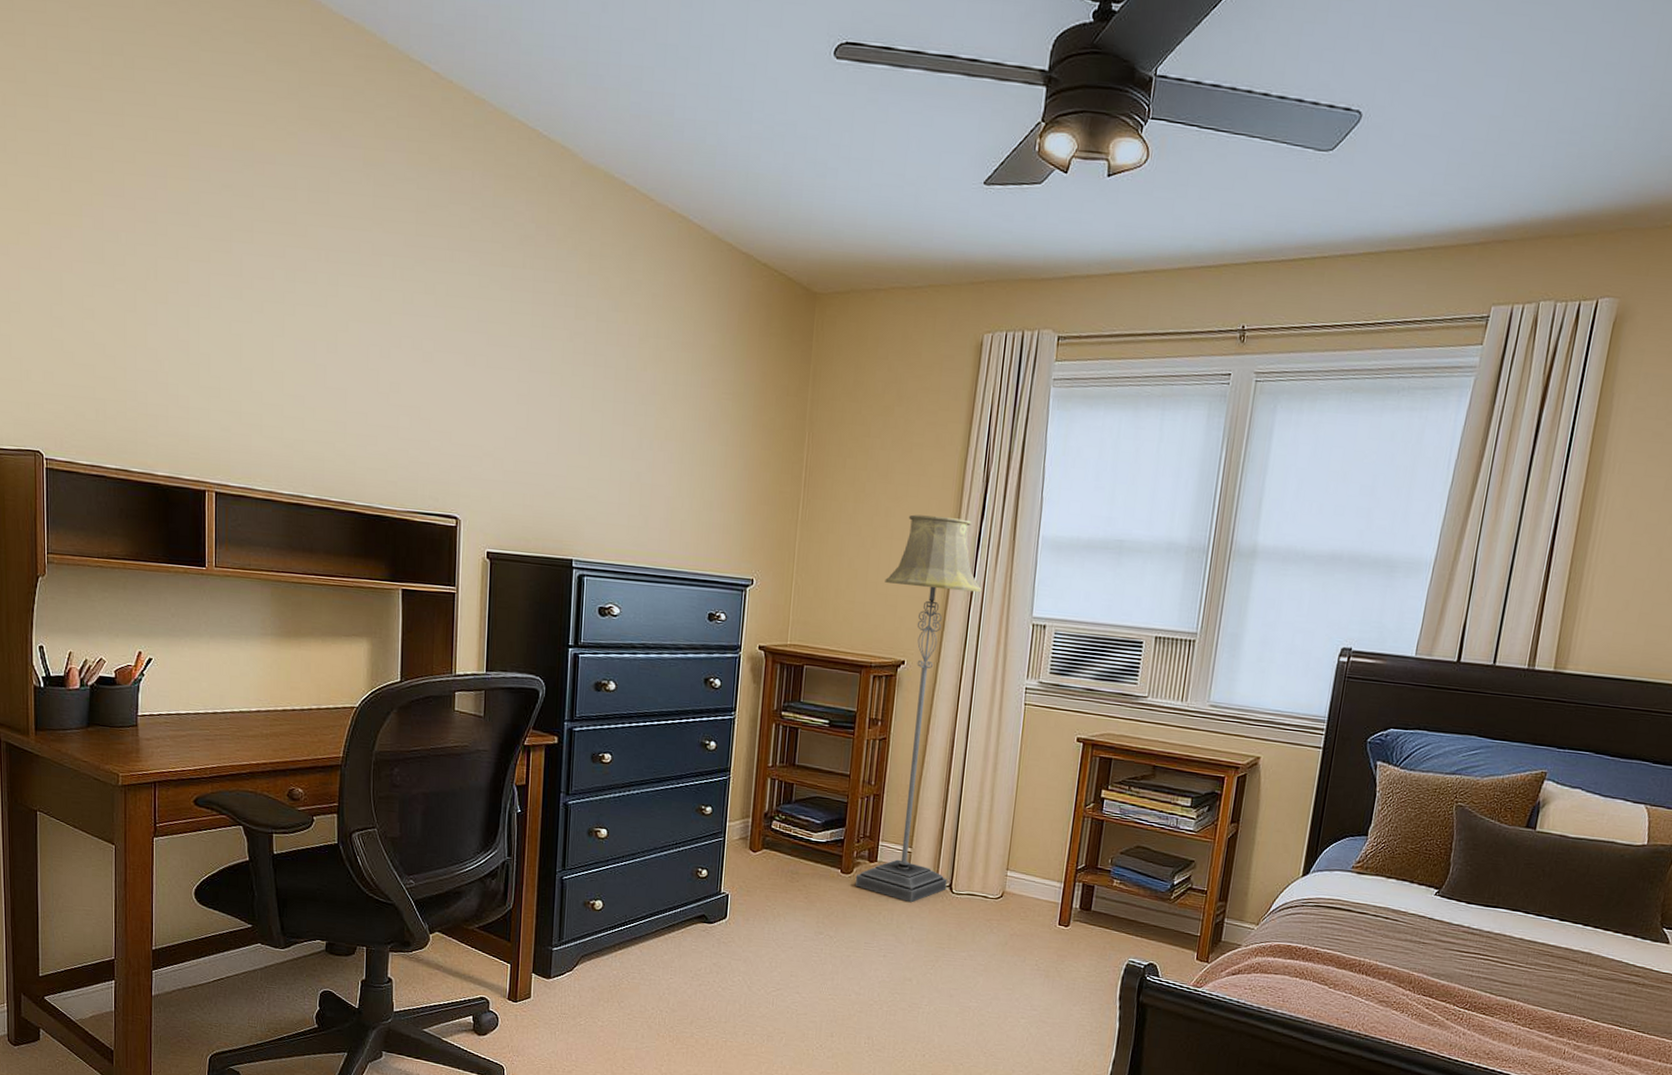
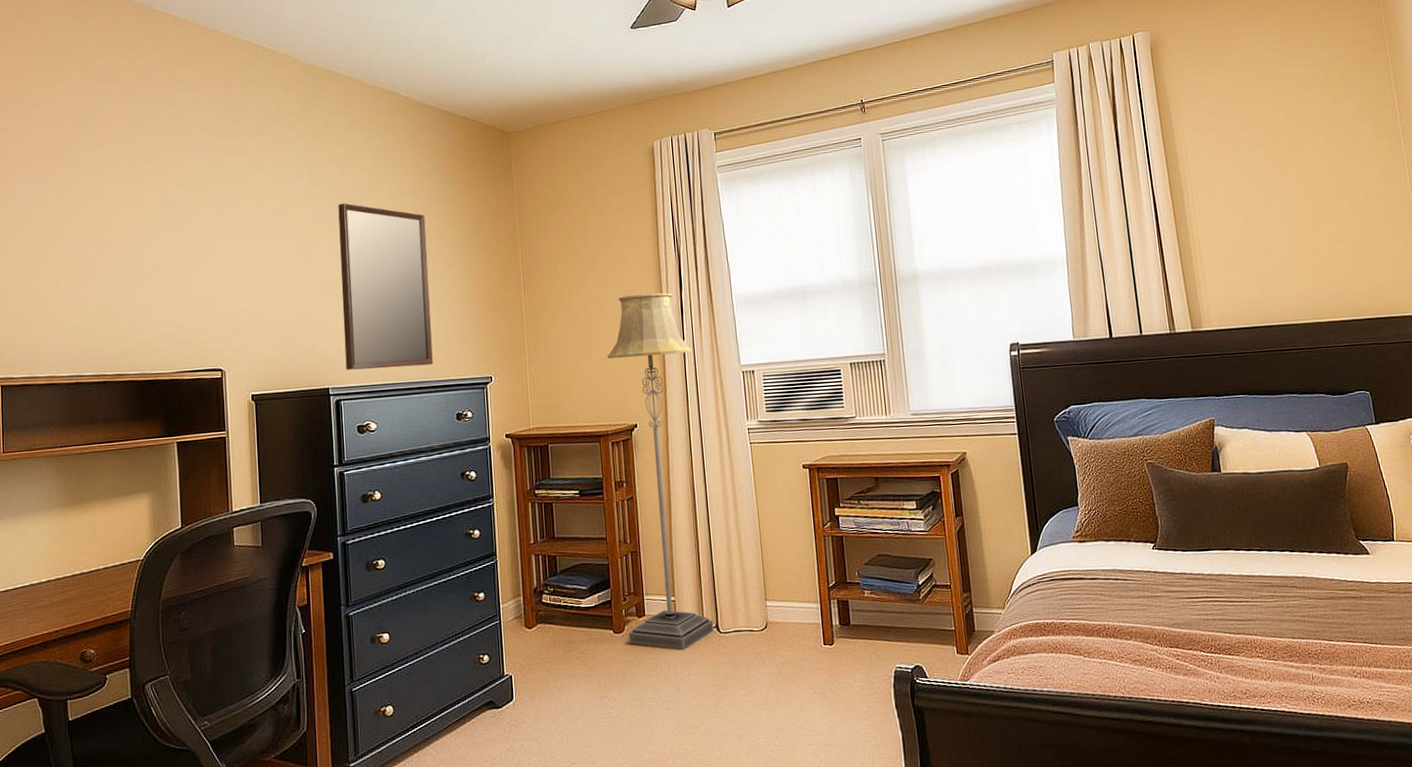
home mirror: none [593,346,704,554] -> present [338,202,433,370]

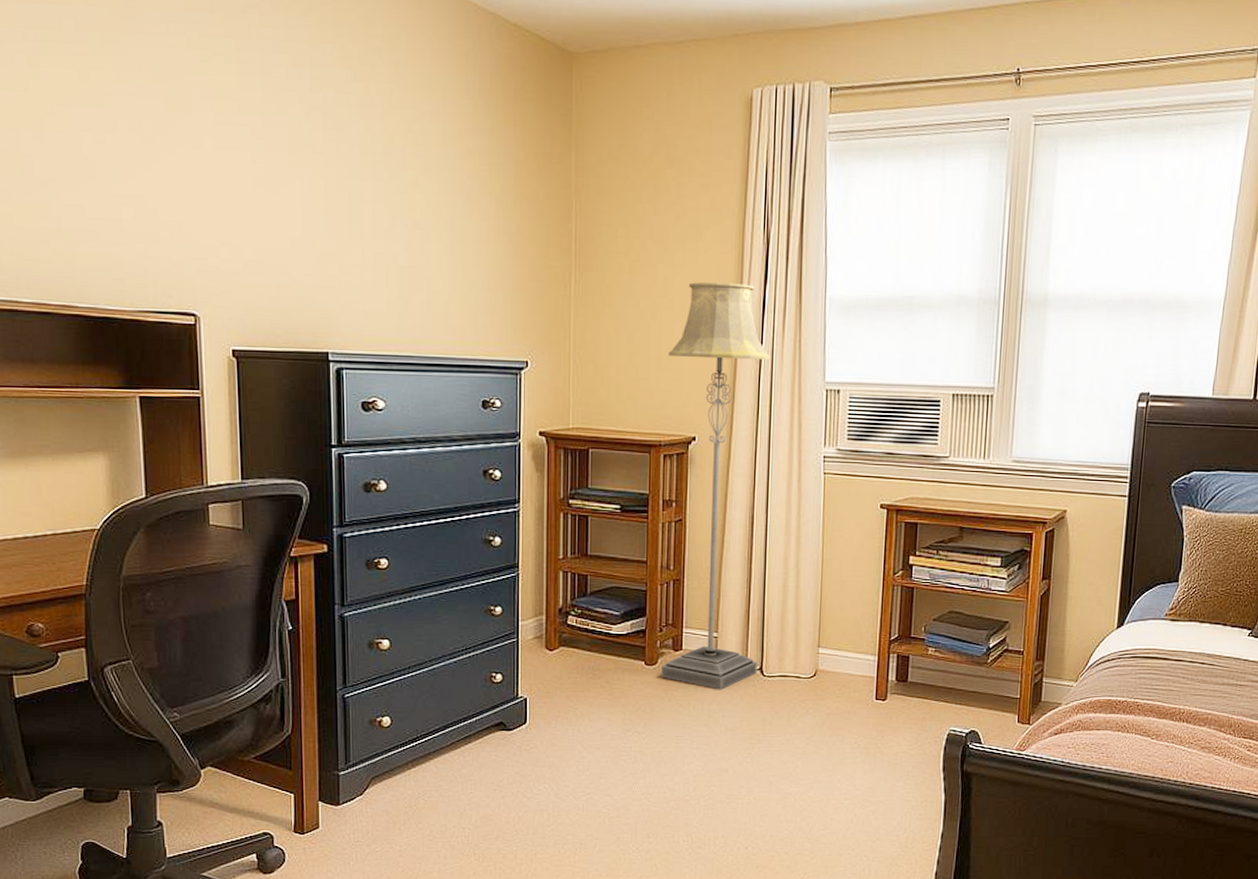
home mirror: present [338,202,433,370] -> none [347,119,458,339]

